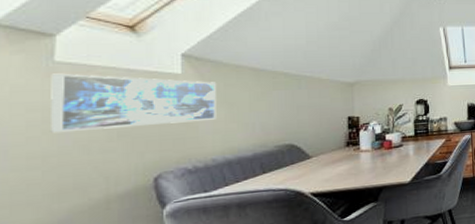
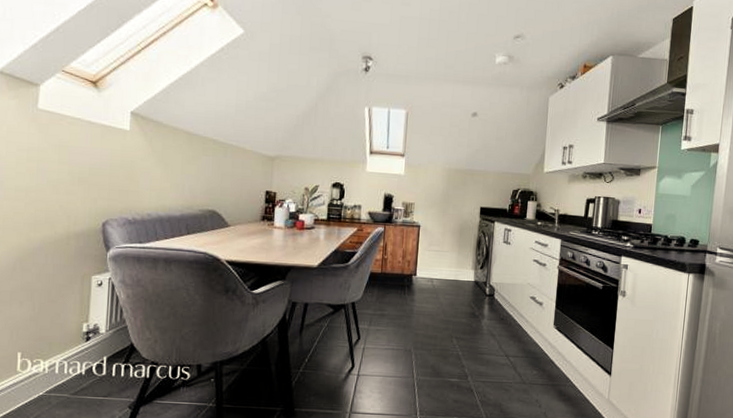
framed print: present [51,73,216,134] -> none [32,119,156,177]

